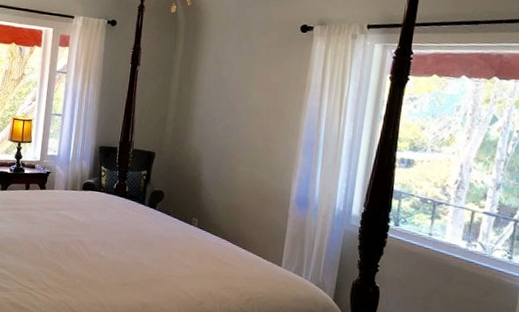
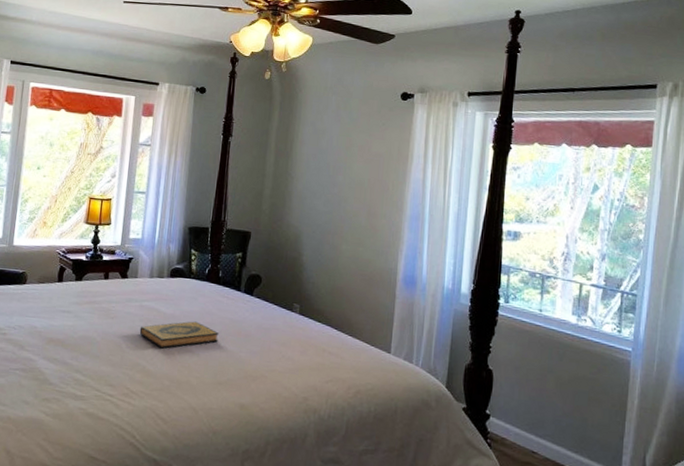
hardback book: none [55,229,125,252] -> present [139,321,219,349]

